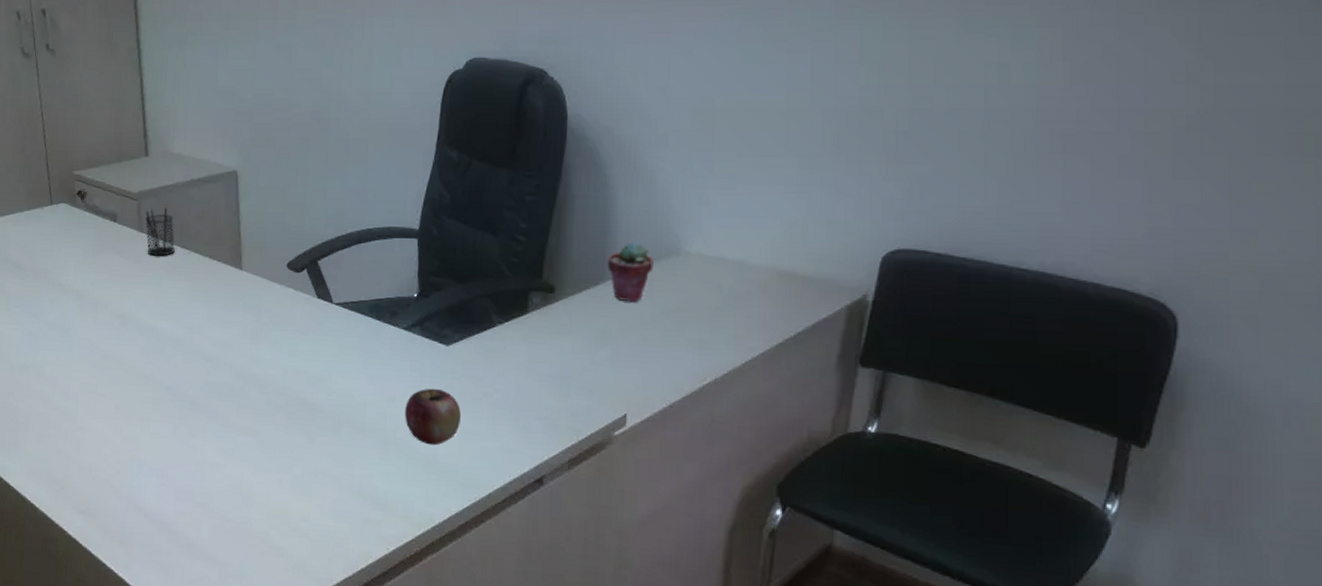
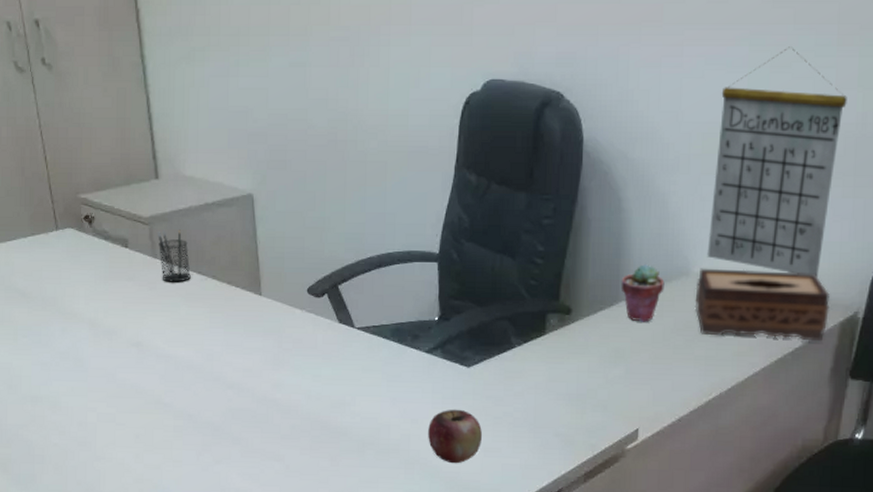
tissue box: none [686,247,834,326] -> present [694,268,830,342]
calendar: none [699,21,848,258] -> present [707,46,847,277]

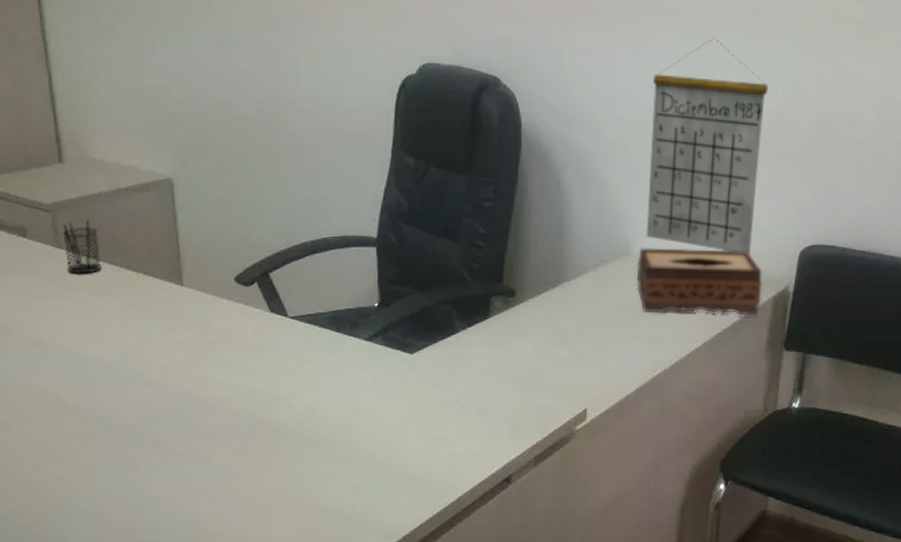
apple: present [428,409,483,464] -> none [370,397,429,455]
potted succulent: present [621,264,665,322] -> none [564,245,606,302]

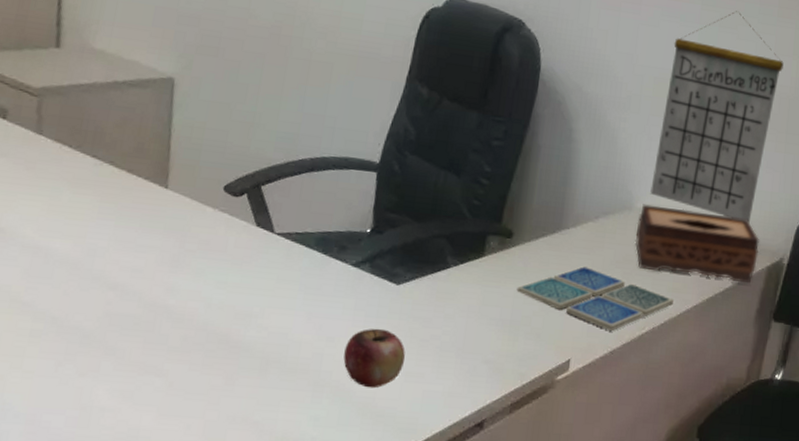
pencil holder: present [60,217,101,275] -> none [44,104,85,165]
apple: none [370,397,429,455] -> present [343,328,406,389]
drink coaster: none [526,316,683,378] -> present [516,266,675,332]

